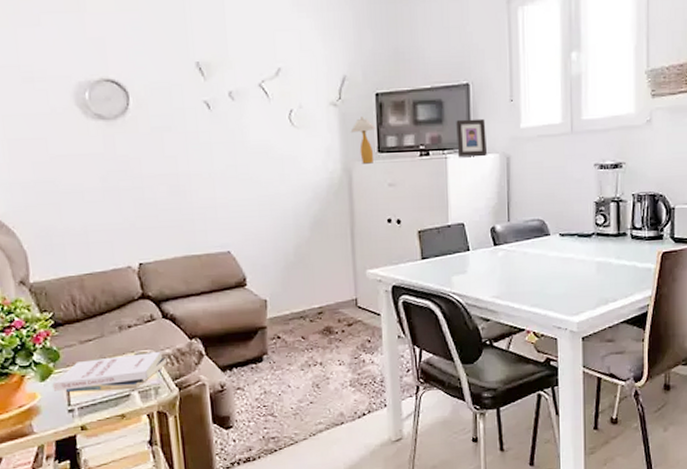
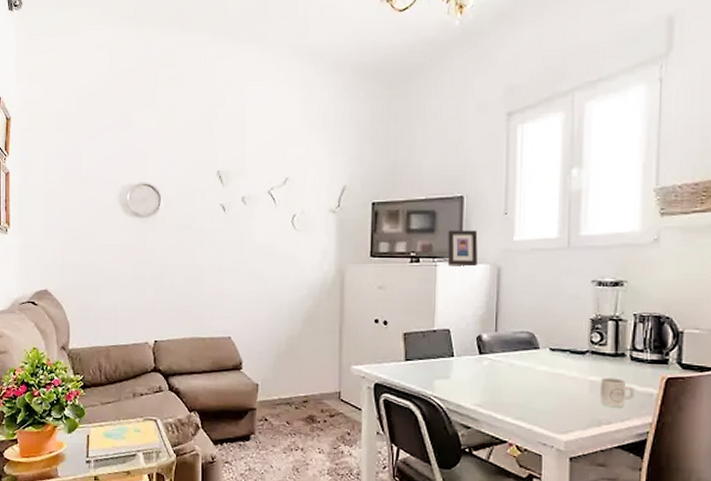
books: present [52,351,168,393] -> none [76,419,169,451]
table lamp: present [350,116,377,164] -> none [346,223,371,267]
mug: none [605,257,636,286] -> present [599,378,635,408]

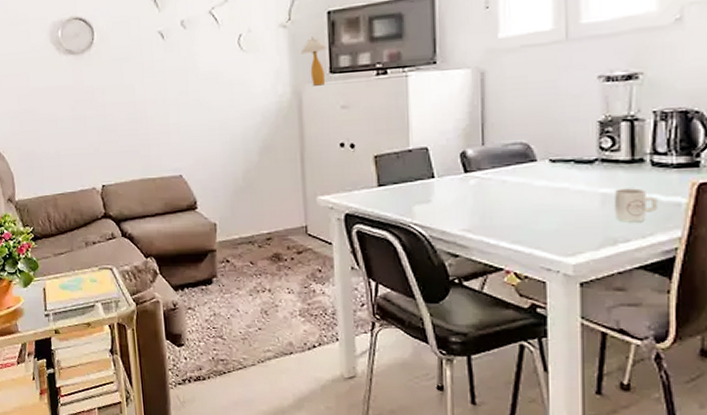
table lamp: none [346,223,371,267] -> present [300,36,329,86]
picture frame: present [447,230,478,267] -> none [419,30,456,76]

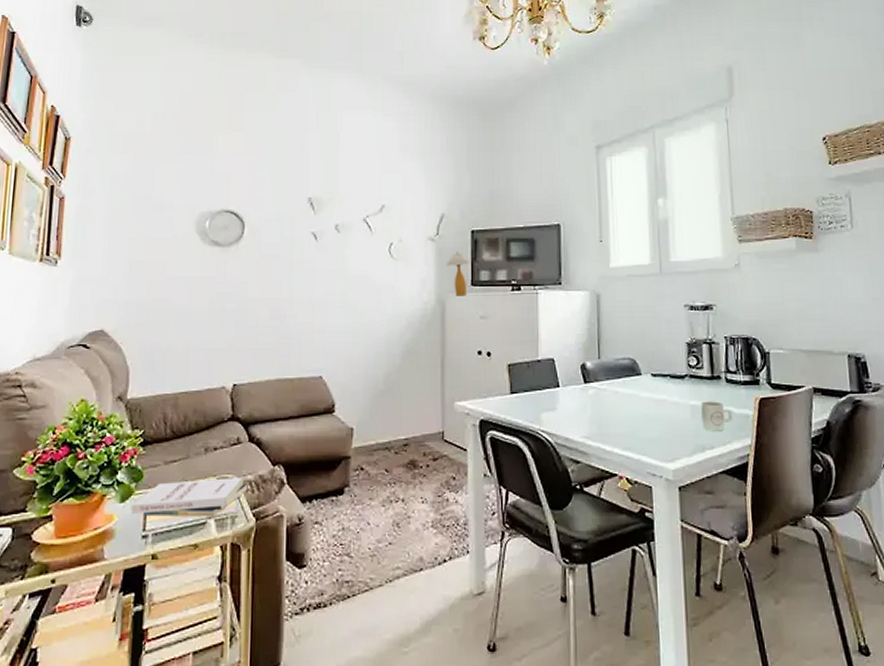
books: none [32,267,126,301] -> present [131,476,248,518]

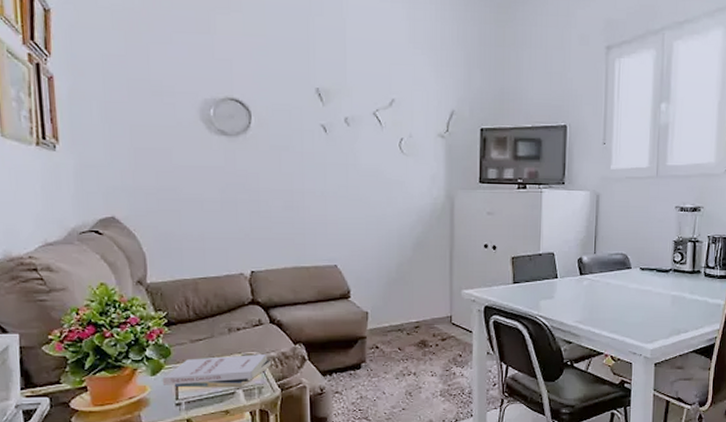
table lamp: present [445,251,471,296] -> none [455,149,480,193]
mug: present [700,401,733,431] -> none [679,292,707,318]

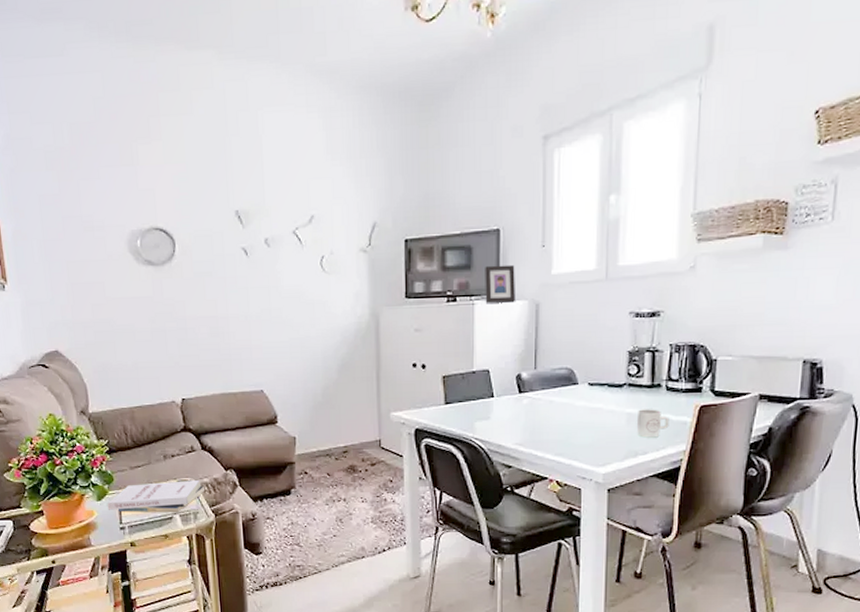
picture frame: none [552,158,579,193] -> present [485,264,515,304]
mug: none [679,292,707,318] -> present [636,409,670,438]

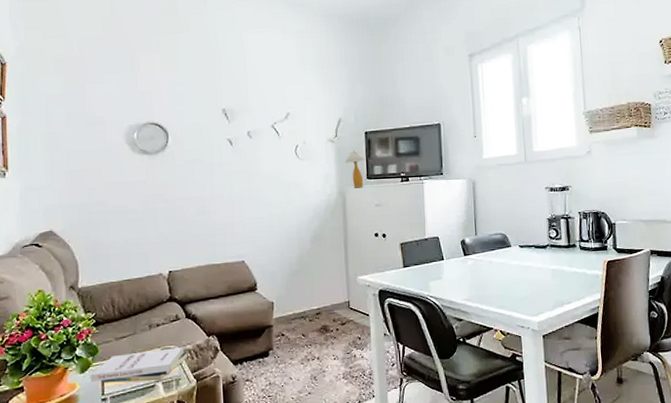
table lamp: none [379,262,405,309] -> present [344,150,366,188]
picture frame: present [485,264,515,304] -> none [430,151,456,183]
mug: present [636,409,670,438] -> none [559,265,586,290]

